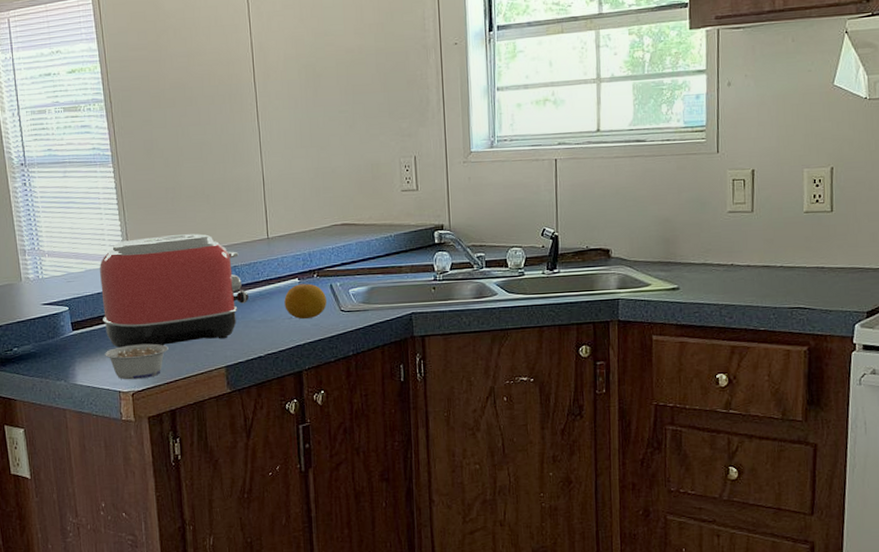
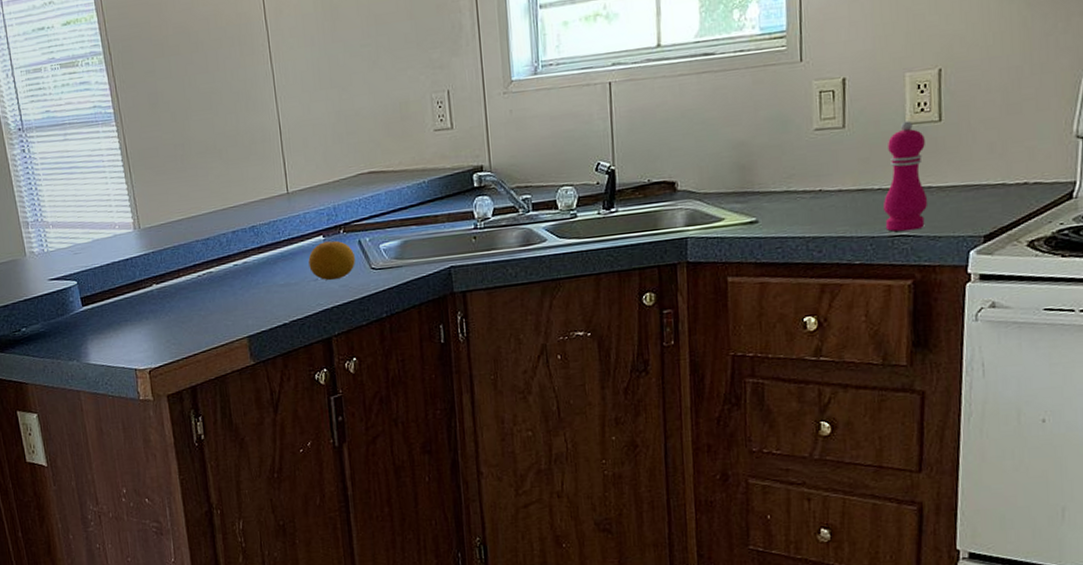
toaster: present [100,233,249,348] -> none [107,192,270,322]
legume: present [105,343,169,380] -> none [118,315,185,357]
pepper mill: none [784,209,822,304] -> present [883,120,928,231]

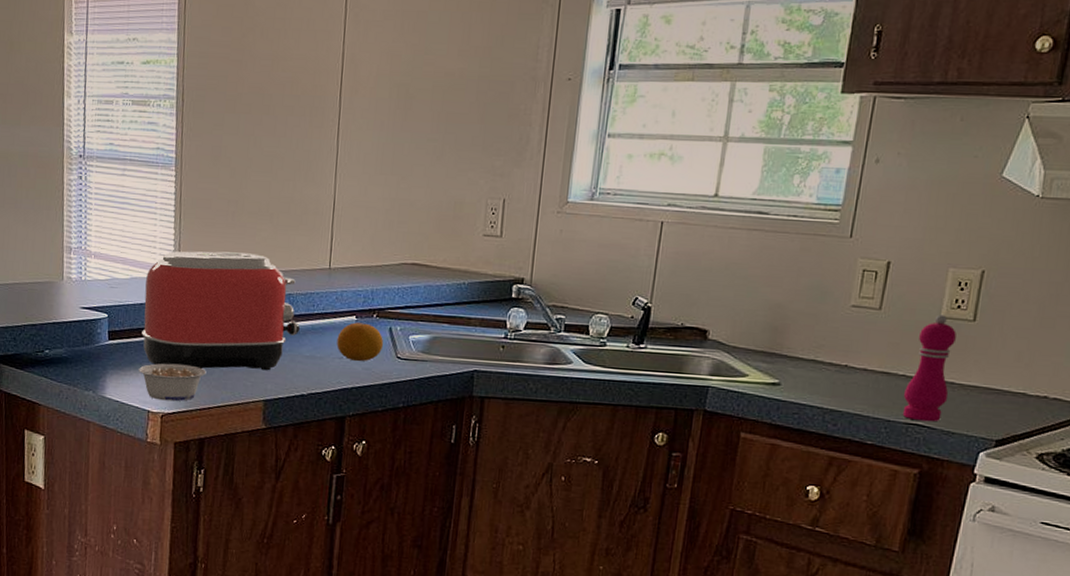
toaster: none [107,192,270,322] -> present [142,251,300,371]
legume: none [118,315,185,357] -> present [139,363,206,402]

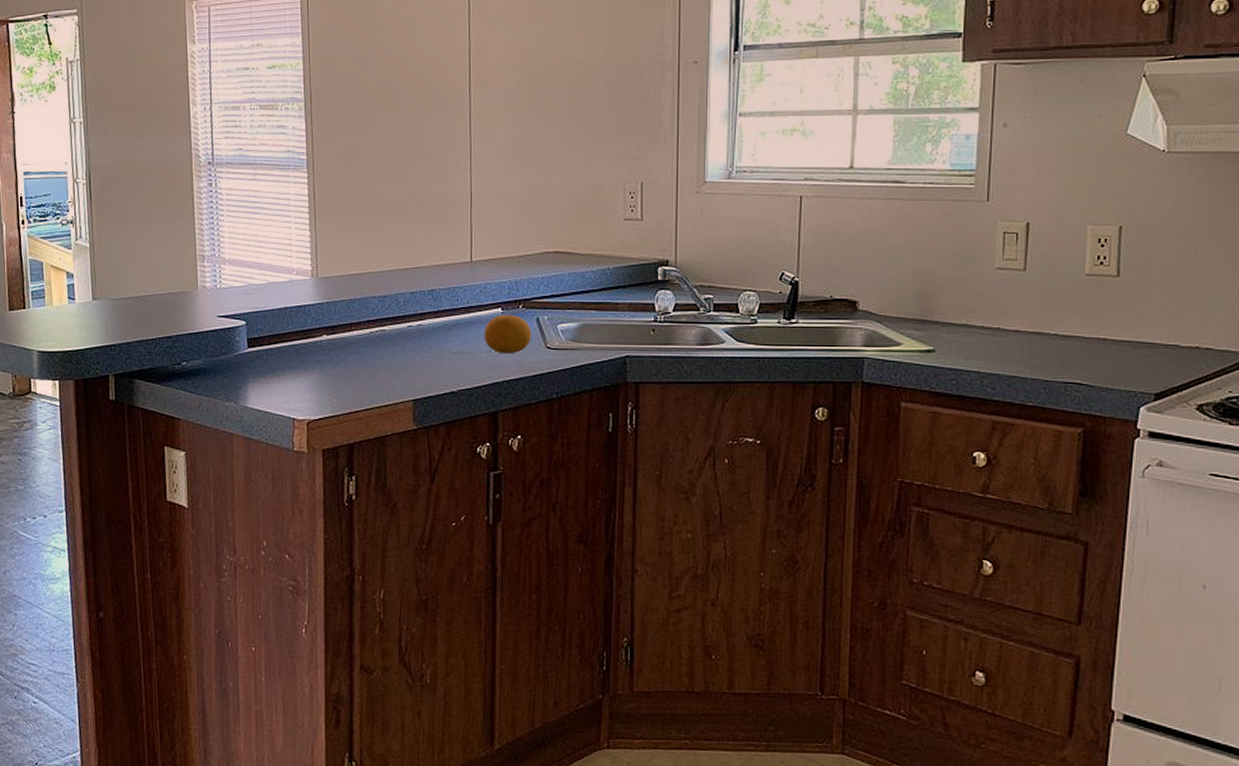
legume: present [139,363,206,402] -> none [281,368,352,407]
toaster: present [142,251,300,371] -> none [282,251,445,372]
pepper mill: present [902,314,956,422] -> none [1059,272,1102,380]

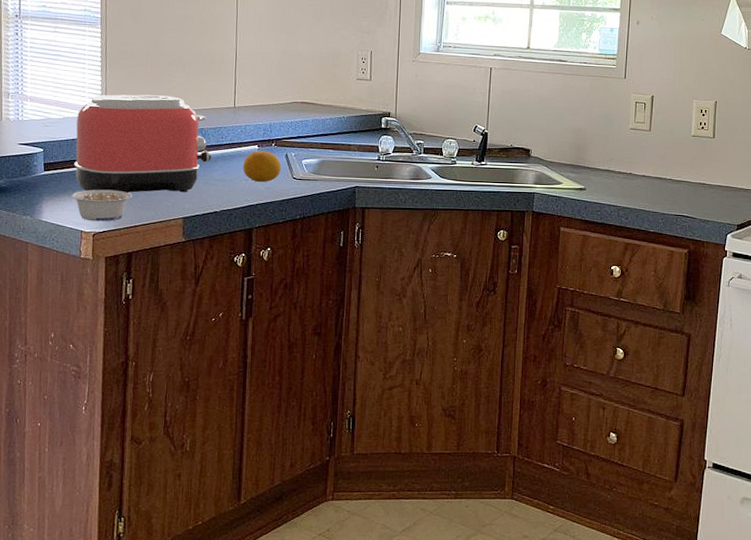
legume: none [281,368,352,407] -> present [72,189,132,222]
toaster: none [282,251,445,372] -> present [74,94,211,194]

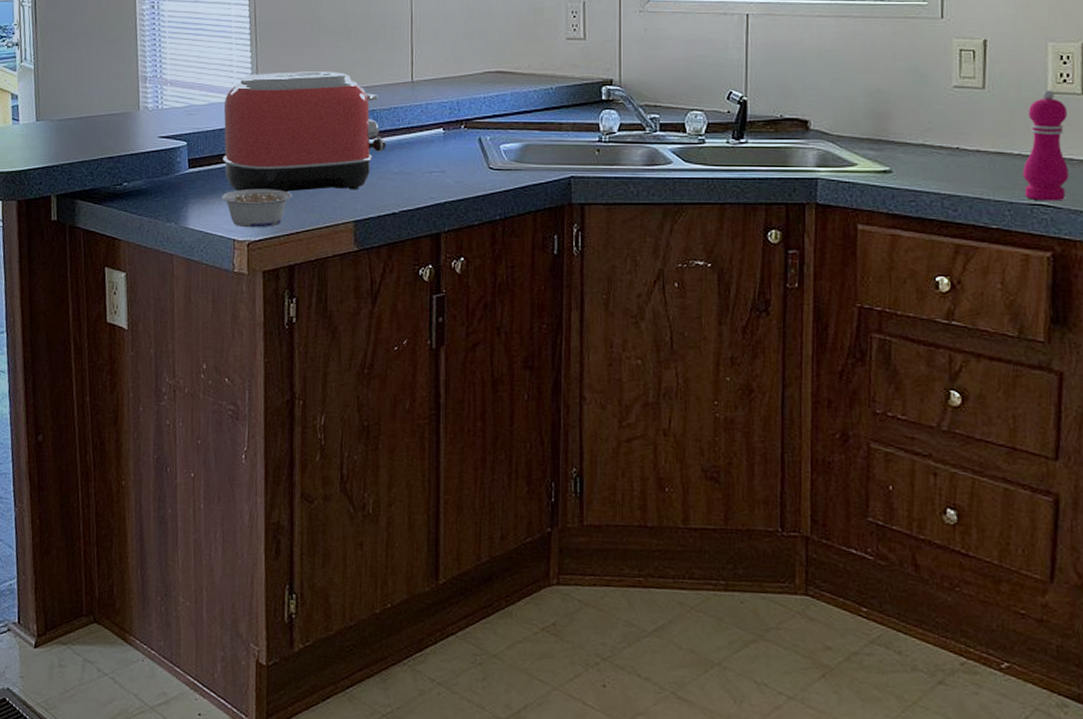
fruit: present [243,150,282,182] -> none [425,135,475,174]
pepper mill: none [672,134,703,213] -> present [1023,90,1070,201]

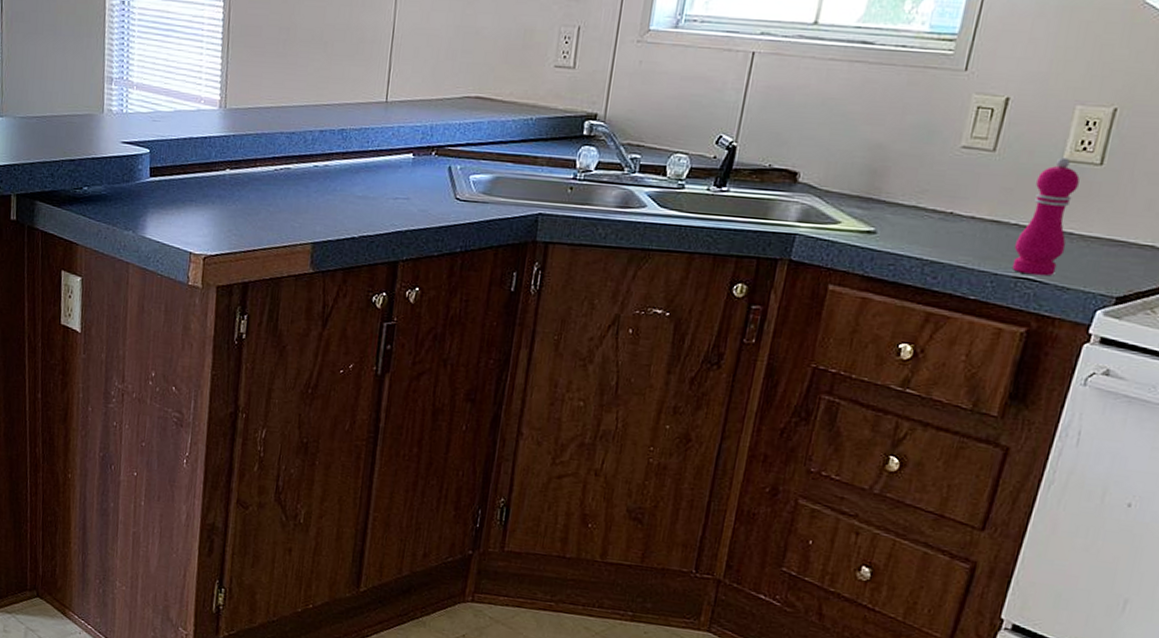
legume: present [222,188,292,228] -> none [181,202,252,243]
toaster: present [223,71,386,193] -> none [185,82,352,212]

